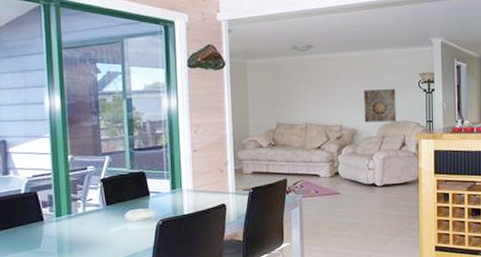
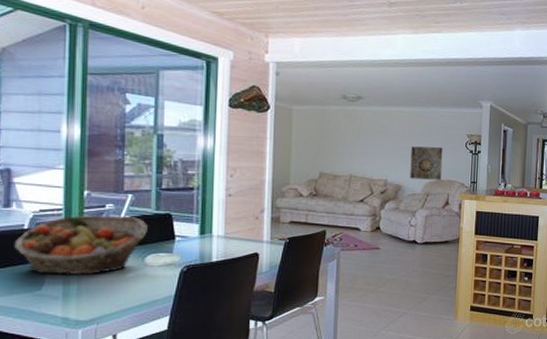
fruit basket: none [14,176,125,233] -> present [14,215,148,274]

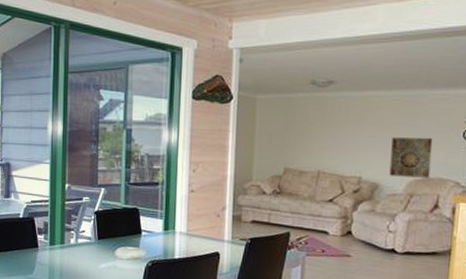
fruit basket: present [14,215,148,274] -> none [12,207,118,263]

